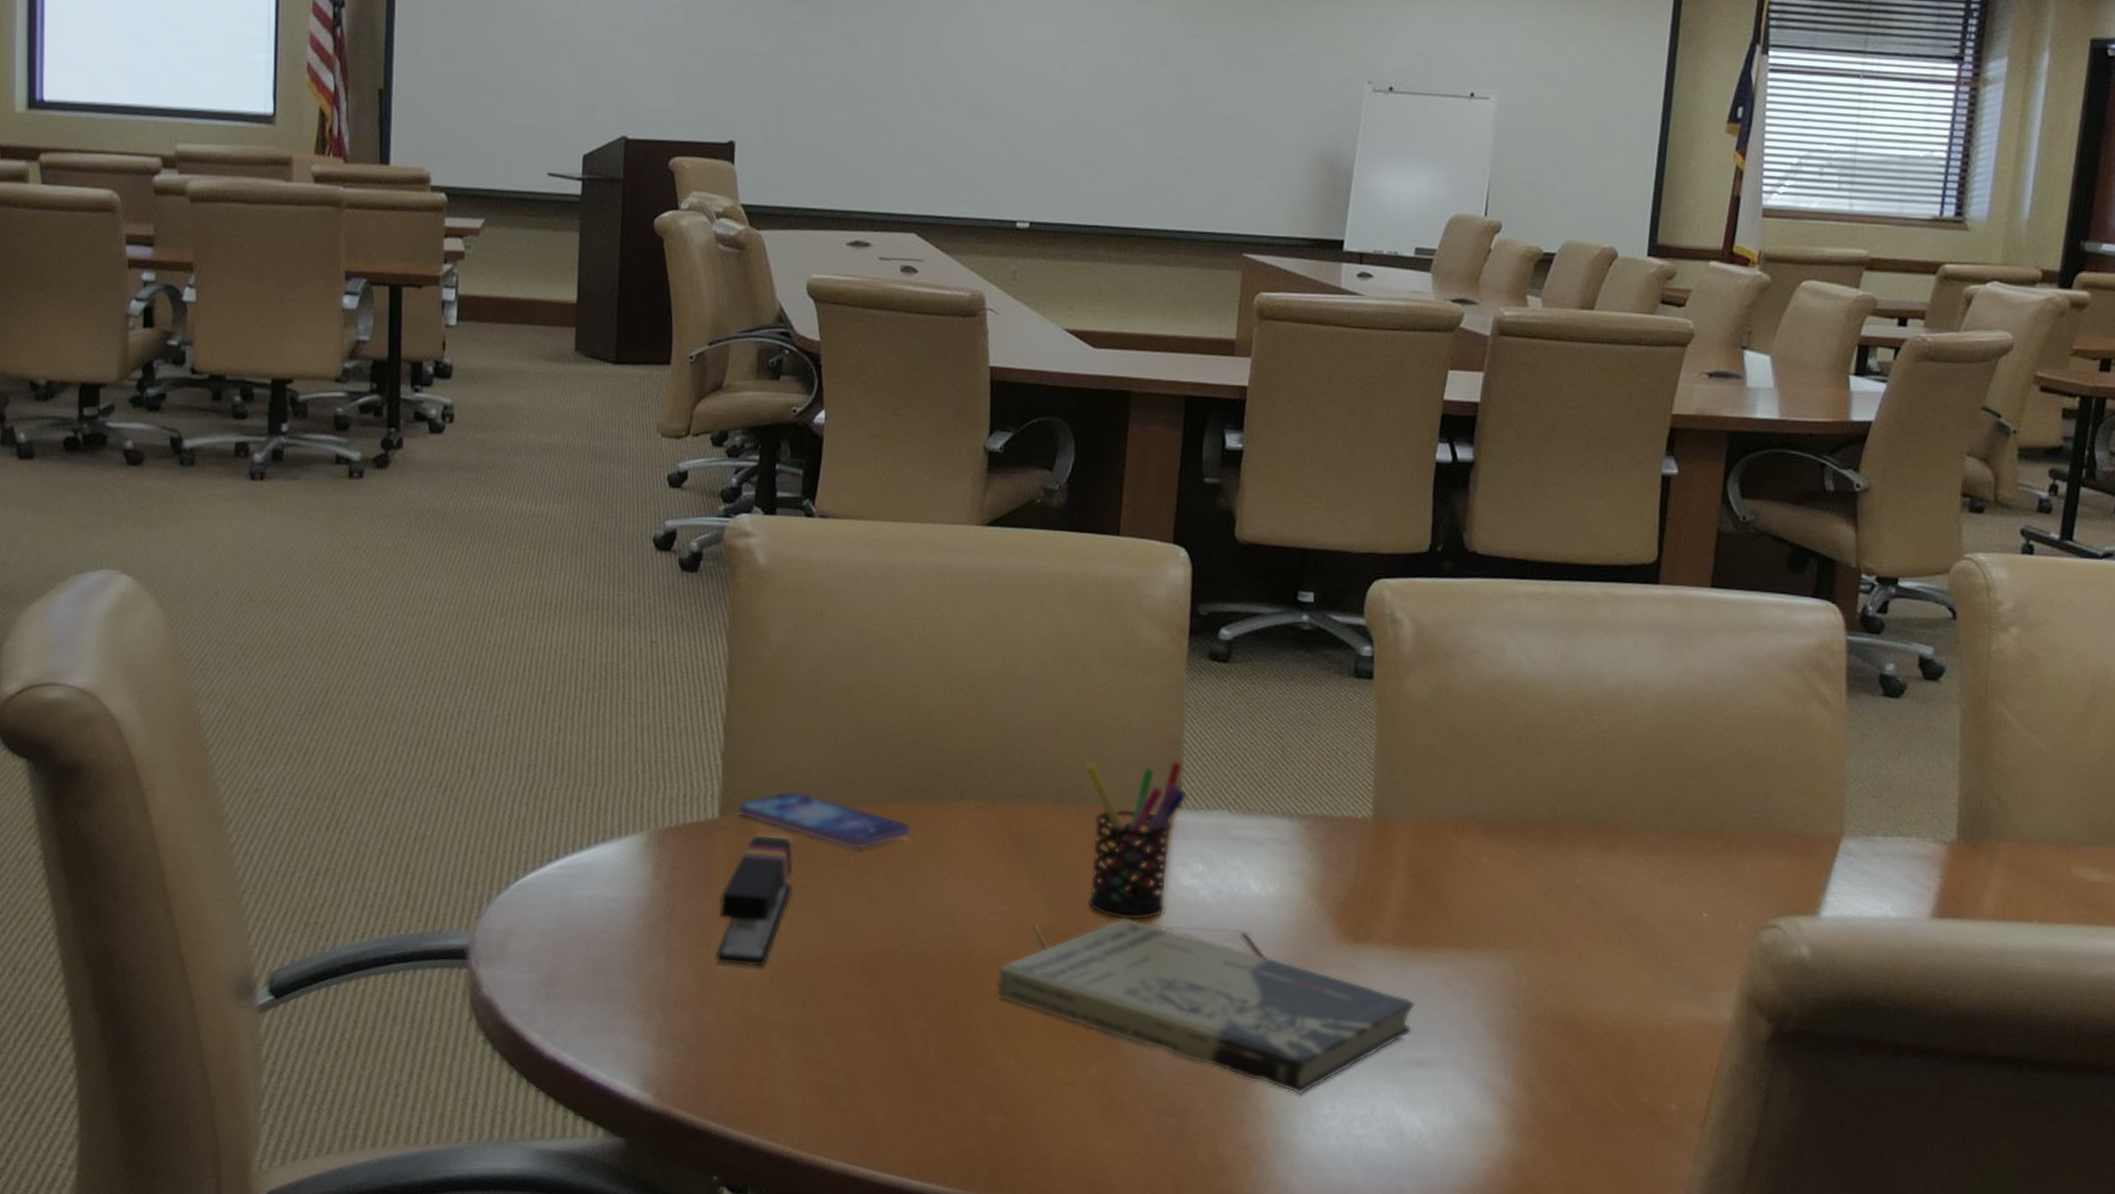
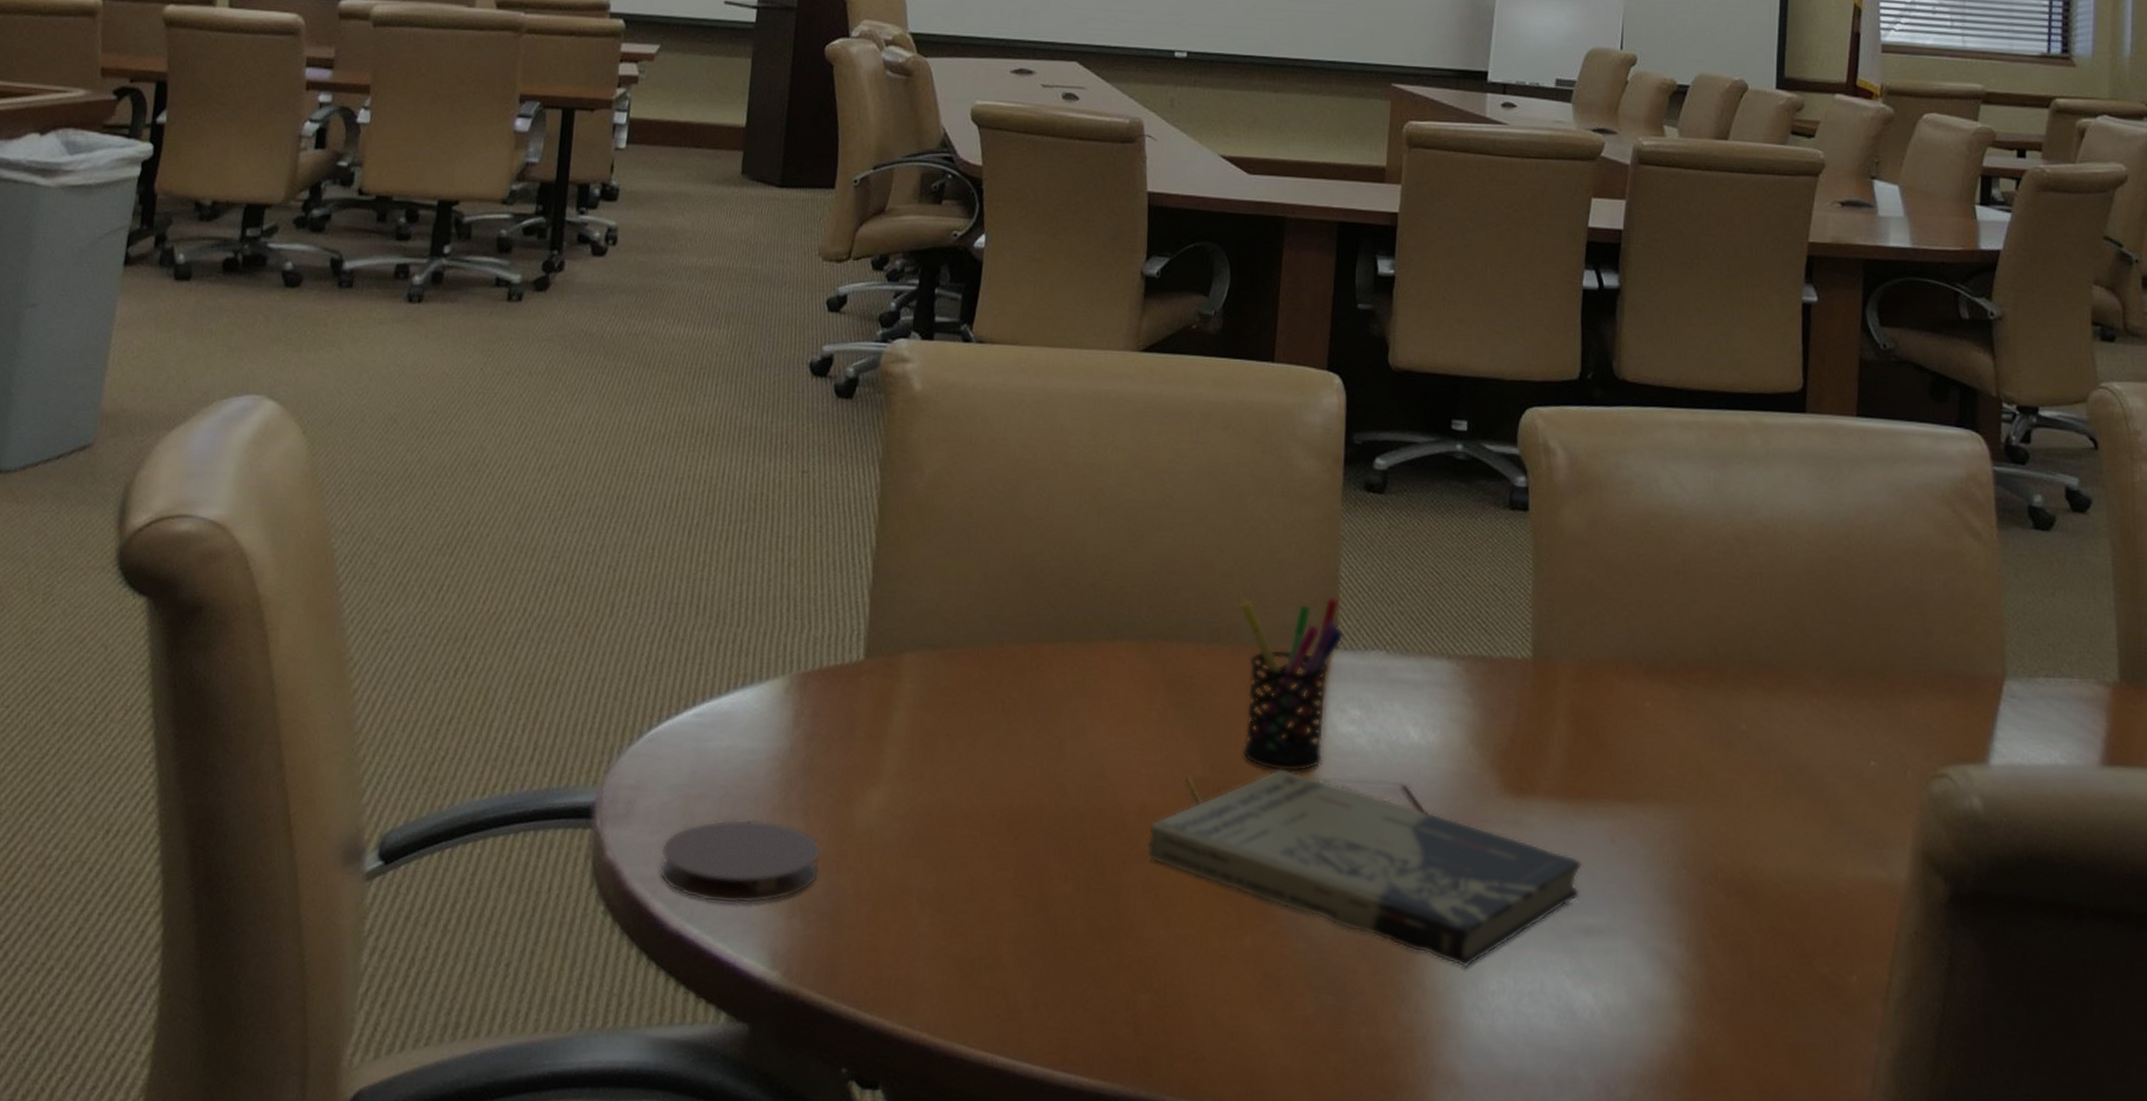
coaster: none [533,960,685,1035] -> present [659,819,821,904]
stapler: present [714,835,794,968] -> none [853,679,940,827]
smartphone: present [736,790,913,850] -> none [882,630,1063,695]

